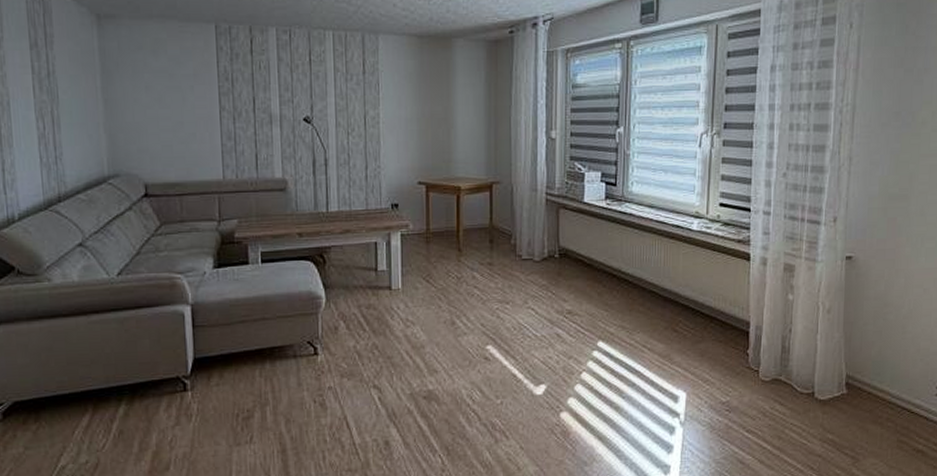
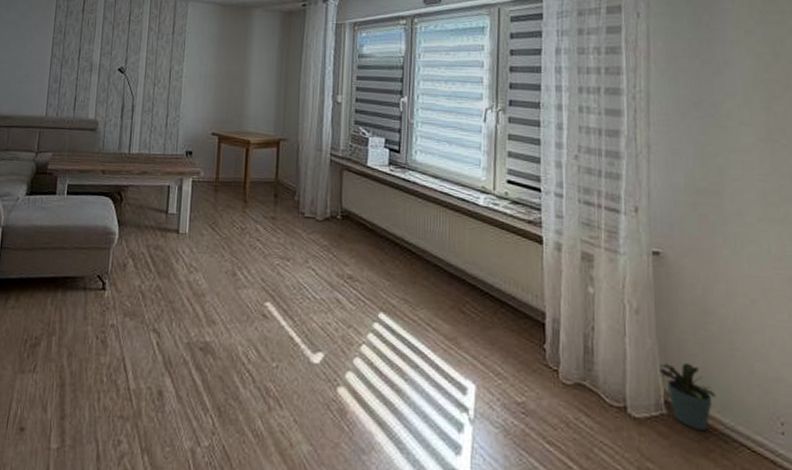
potted plant: none [843,349,888,402] -> present [659,362,717,430]

